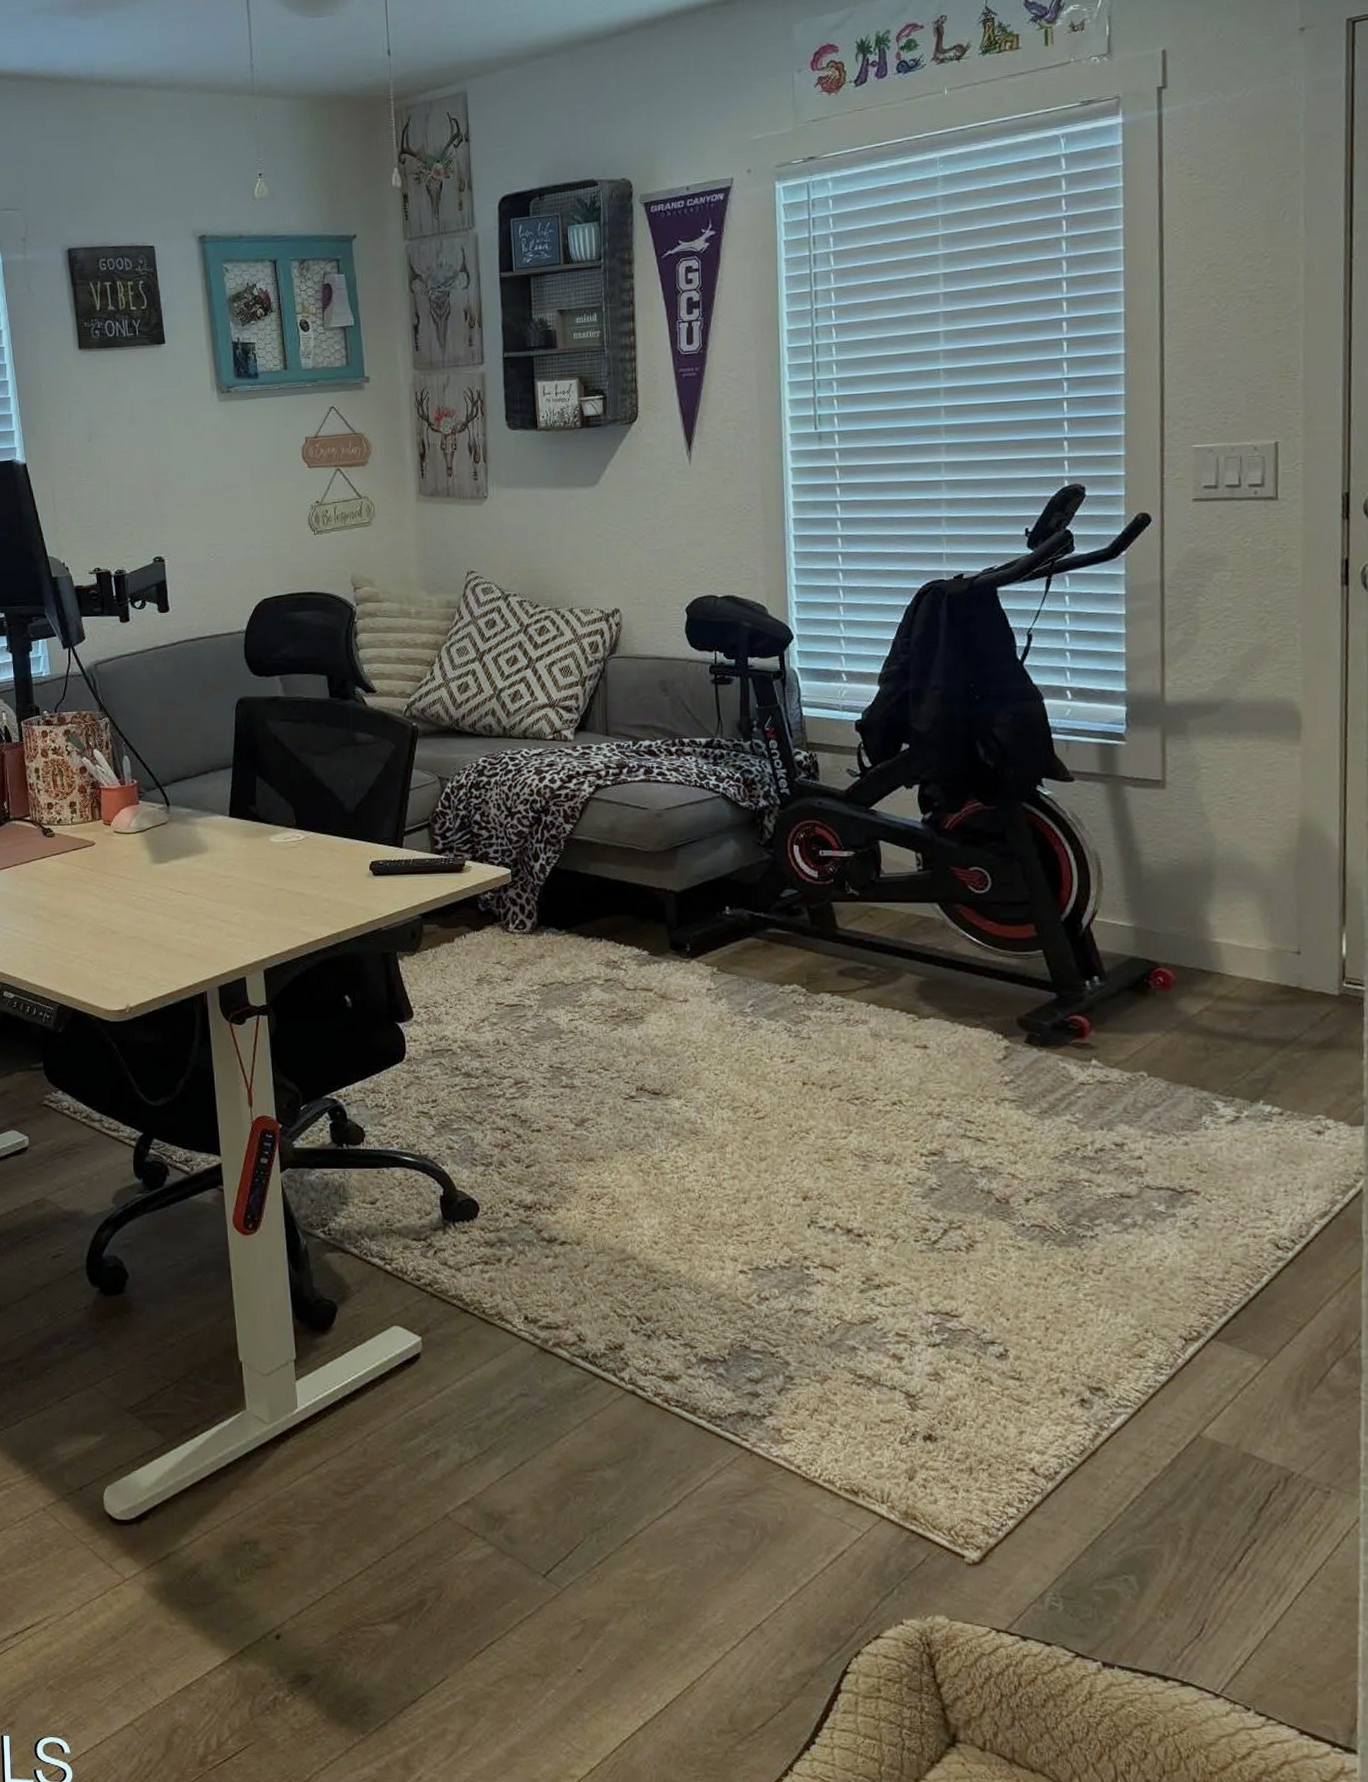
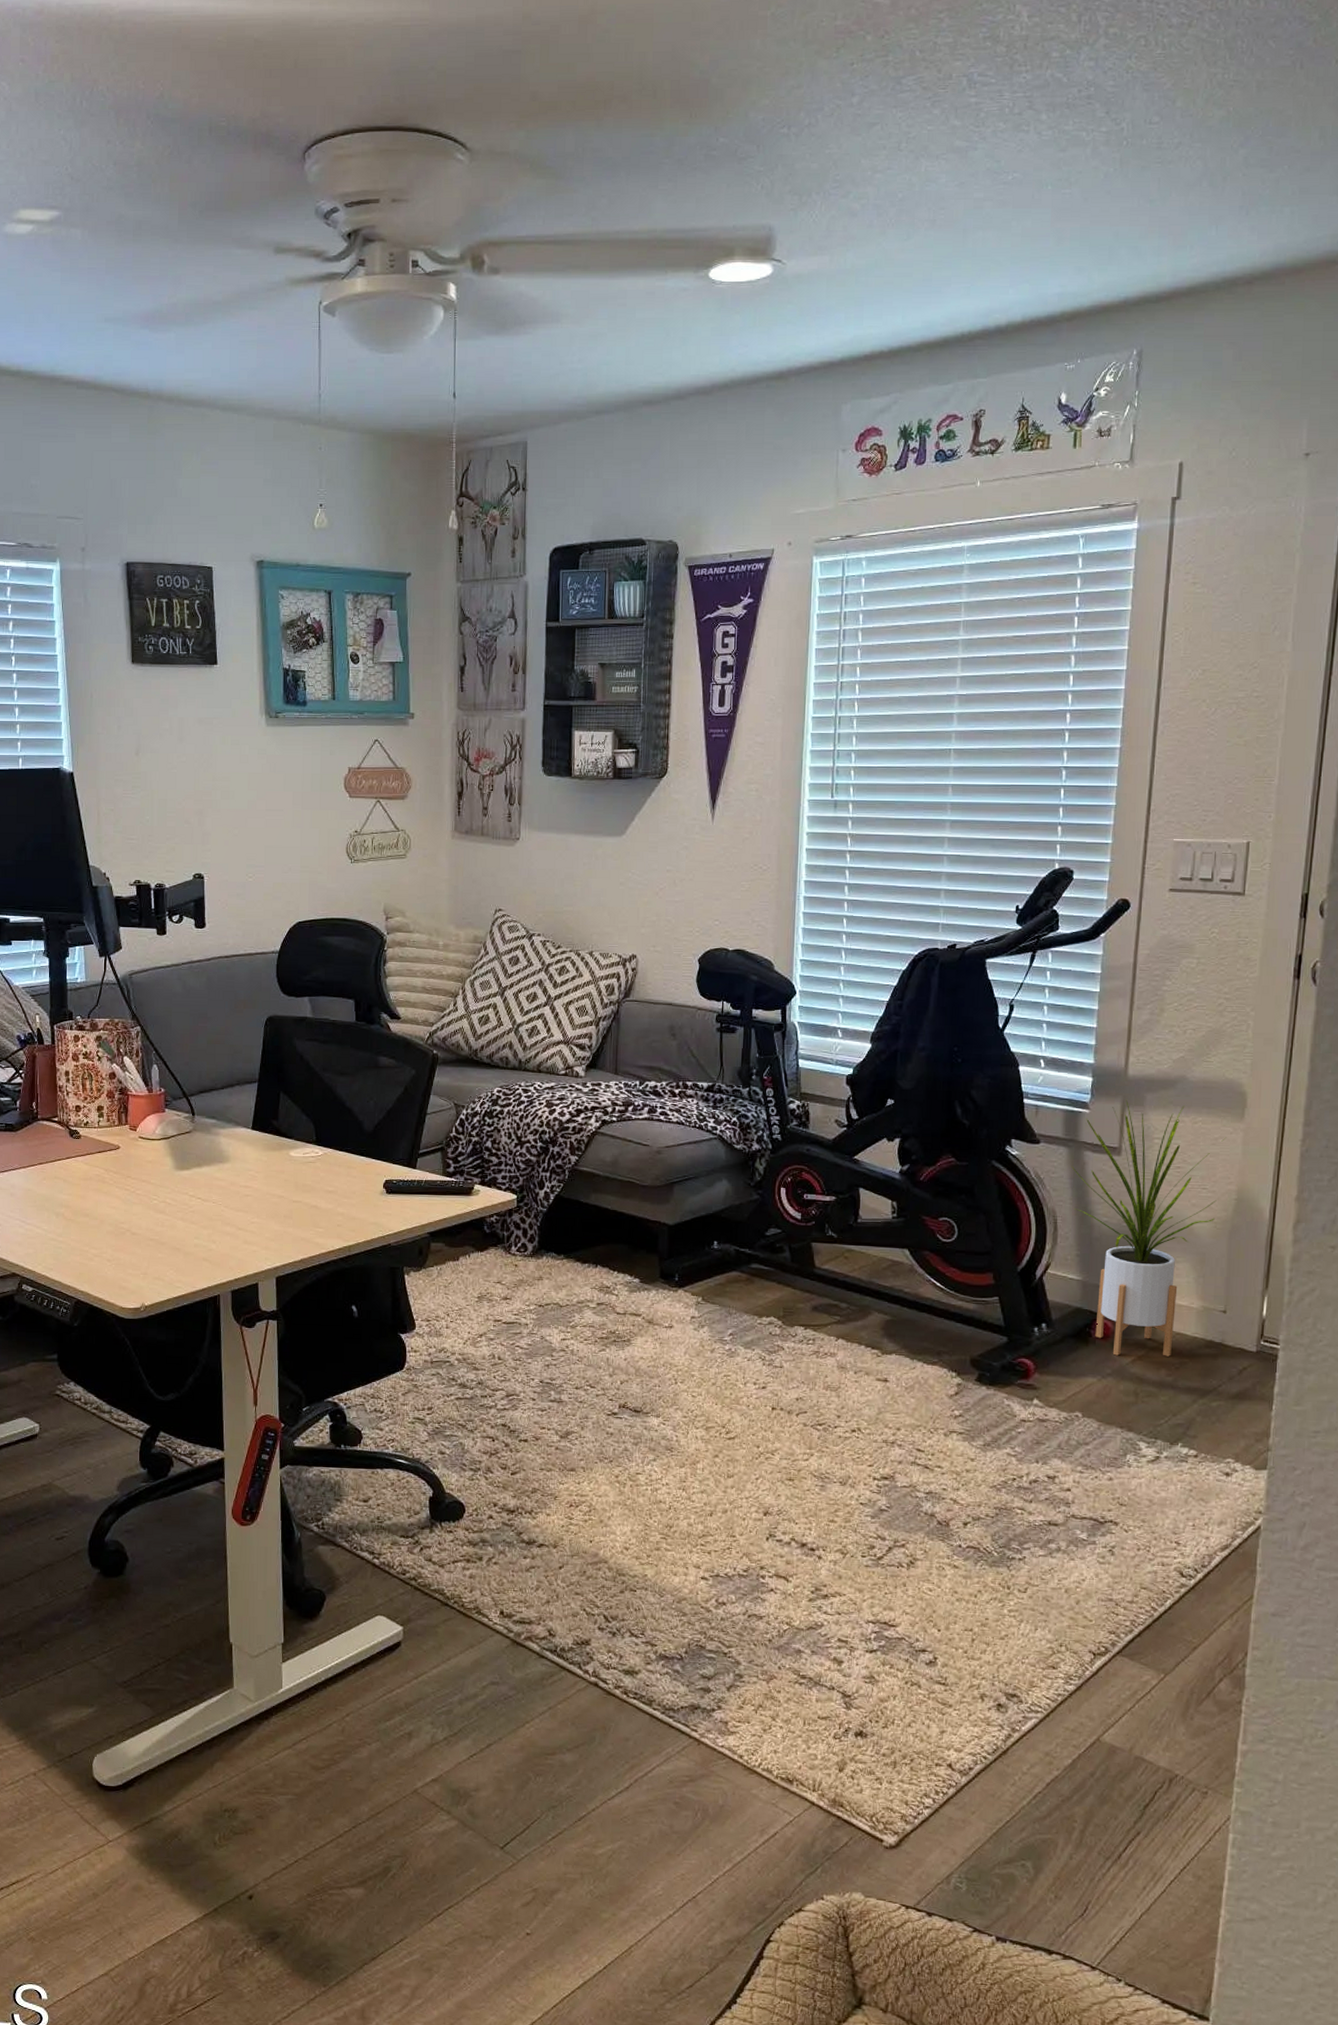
house plant: none [1111,727,1282,1007] -> present [1071,1099,1226,1357]

